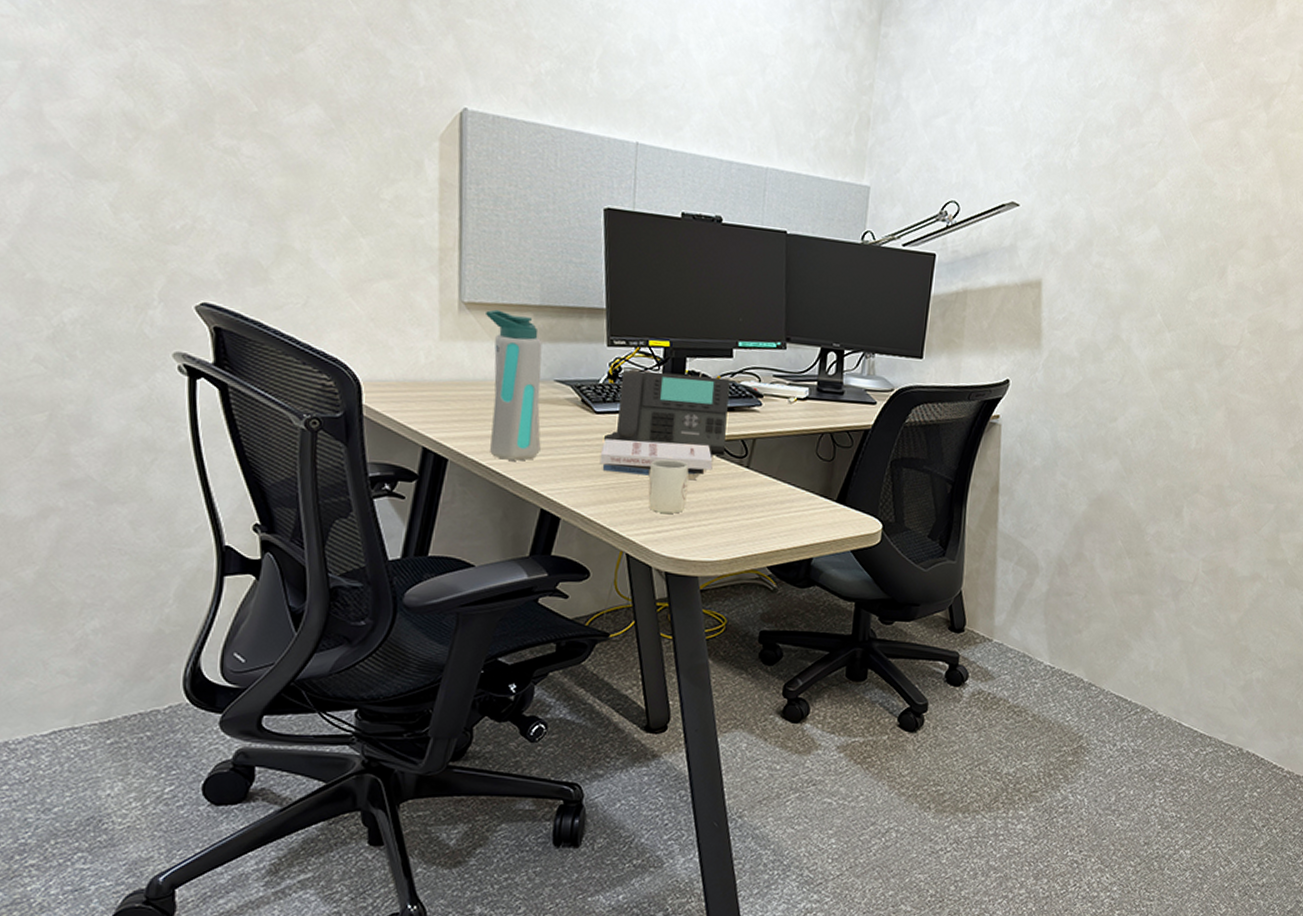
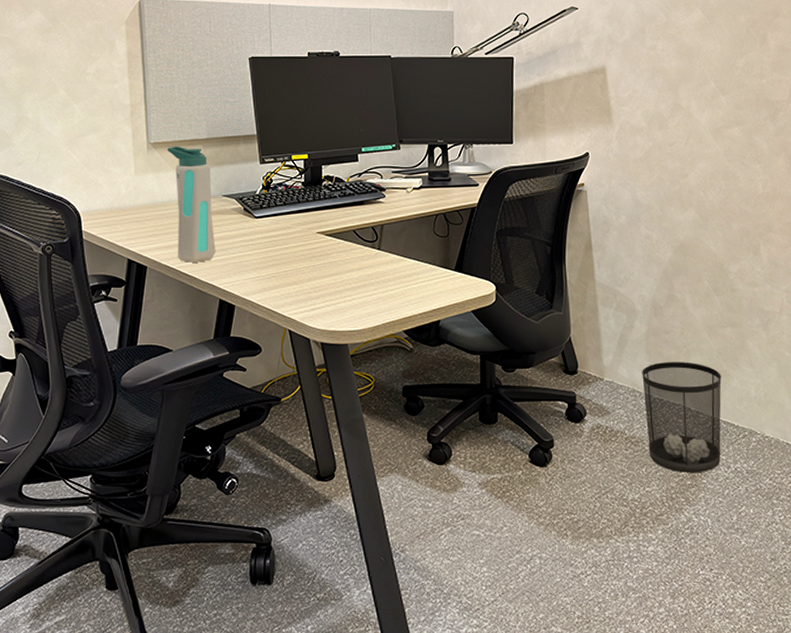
books: present [599,438,715,481] -> none [262,234,352,265]
phone: present [603,368,730,456] -> none [263,179,360,242]
mug: present [647,458,689,514] -> none [300,248,333,293]
waste bin: none [1031,626,1121,749] -> present [642,362,722,473]

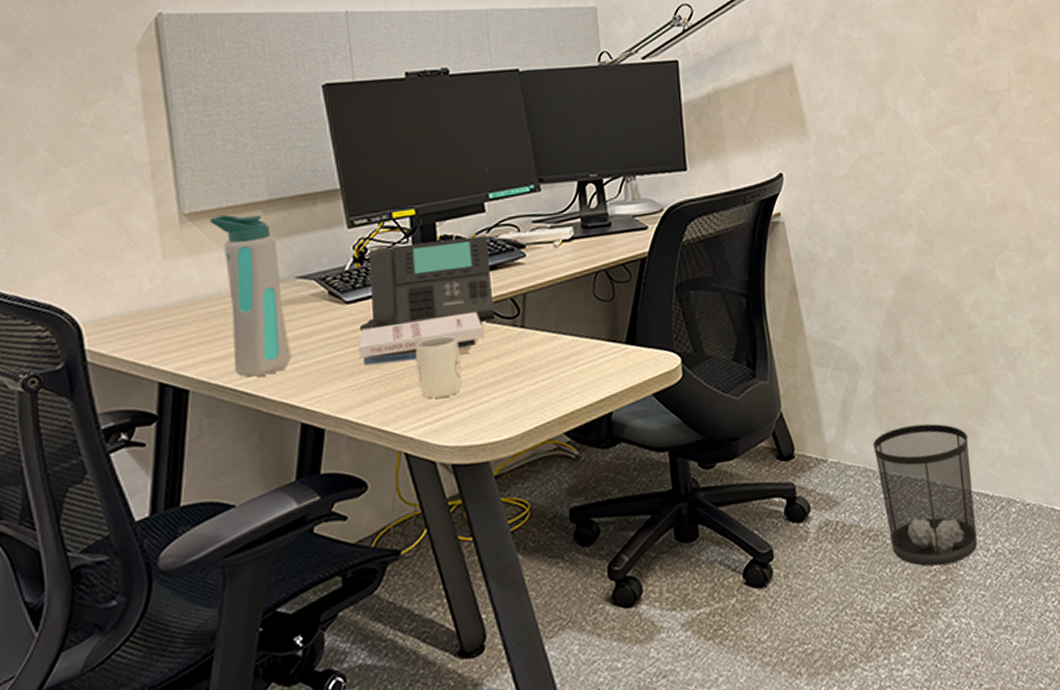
books: none [262,234,352,265] -> present [358,311,485,365]
phone: none [263,179,360,242] -> present [358,235,496,331]
mug: none [300,248,333,293] -> present [415,335,462,399]

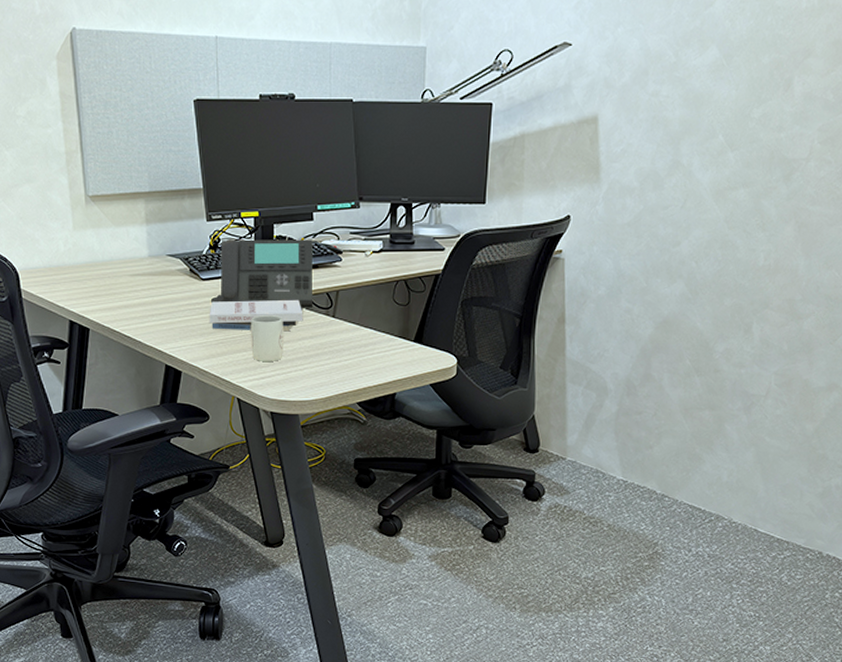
water bottle: present [210,214,291,377] -> none [107,199,161,326]
waste bin: present [873,423,978,566] -> none [607,443,693,554]

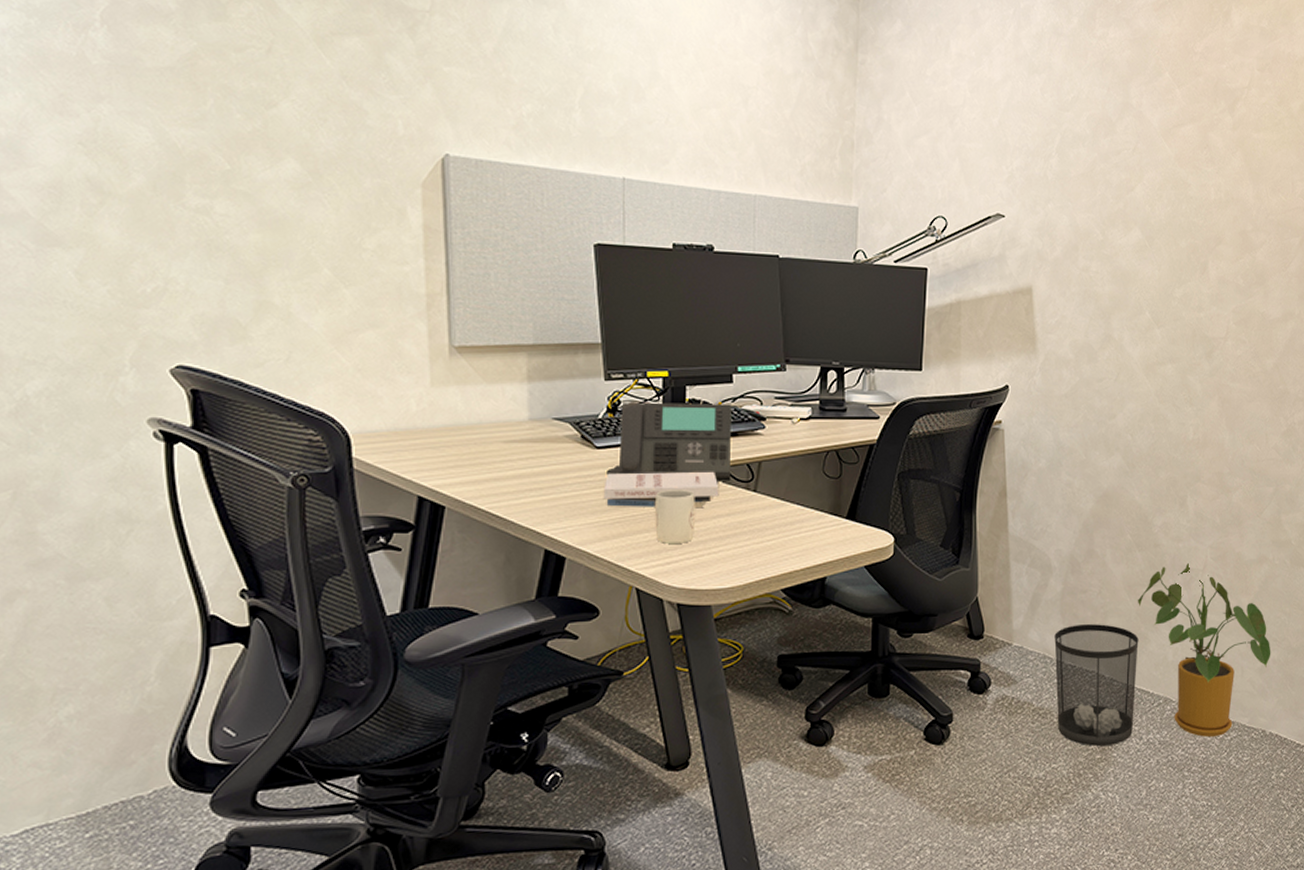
waste bin: none [607,443,693,554] -> present [1054,624,1139,746]
house plant: none [693,388,835,554] -> present [1137,562,1271,737]

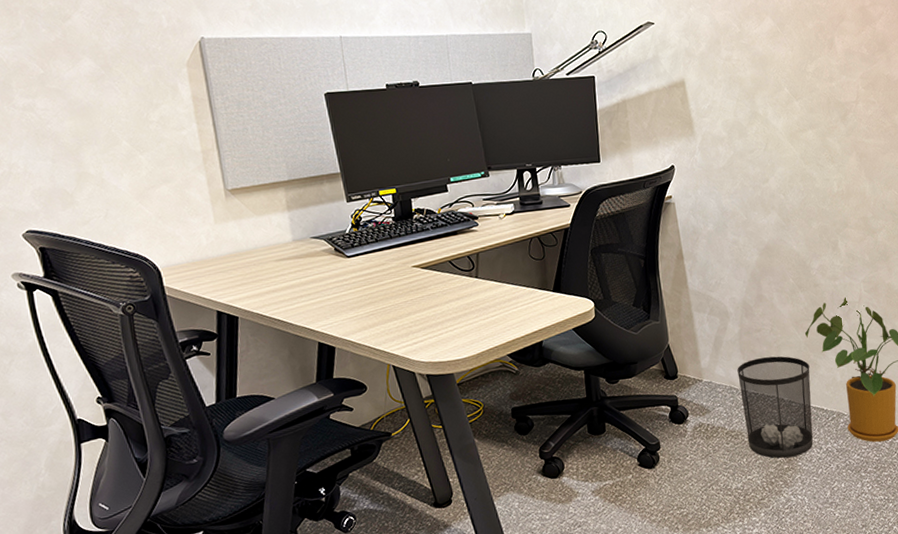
books: present [603,471,721,509] -> none [357,265,449,302]
phone: present [605,400,732,481] -> none [357,209,457,278]
mug: present [654,488,696,543] -> none [398,282,433,328]

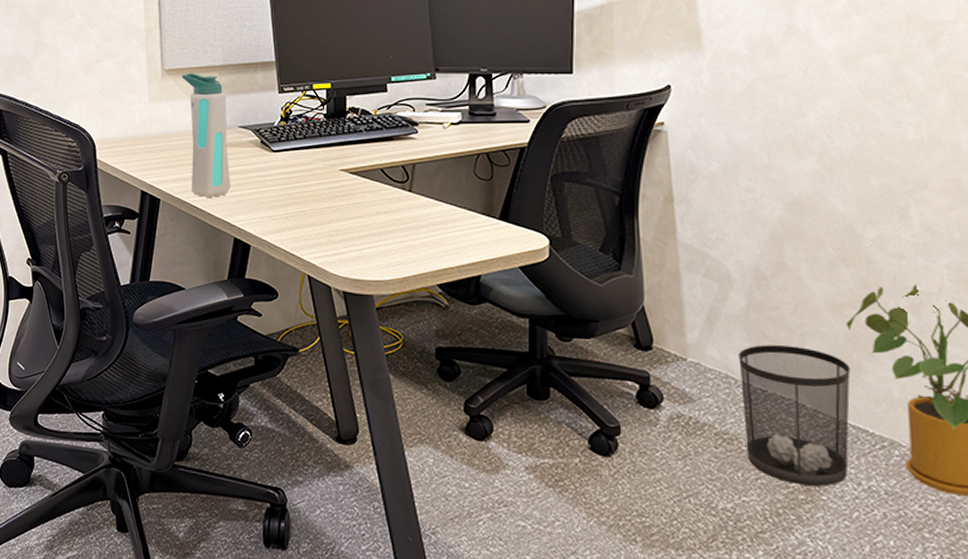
water bottle: none [247,190,310,309] -> present [182,73,231,197]

